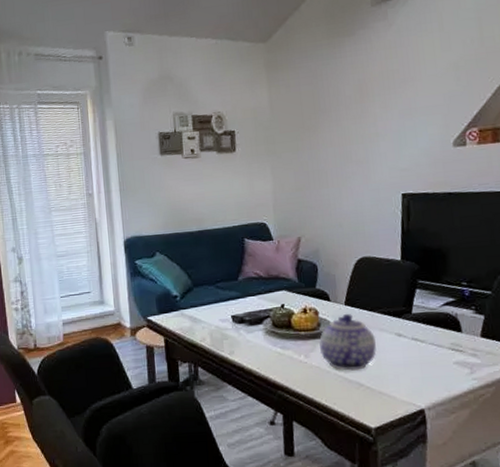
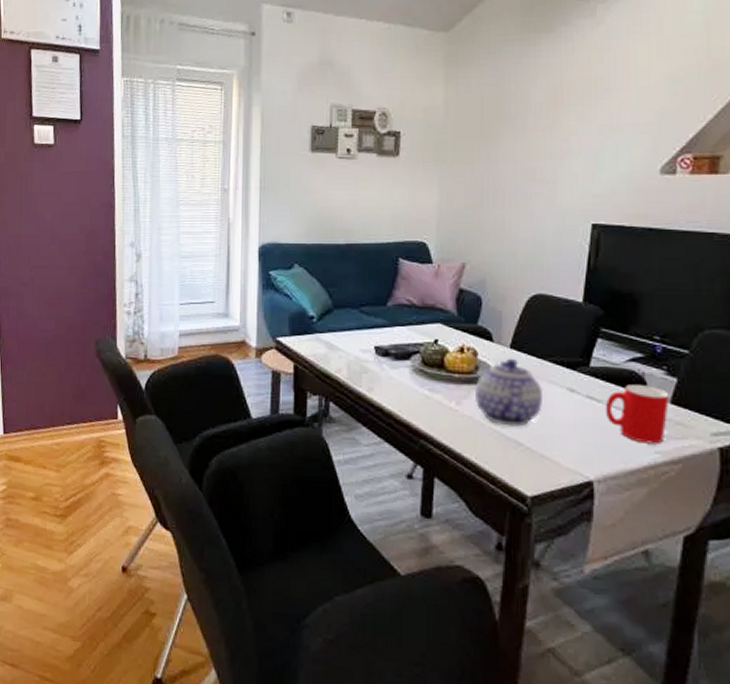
cup: none [428,324,480,373] -> present [605,385,669,444]

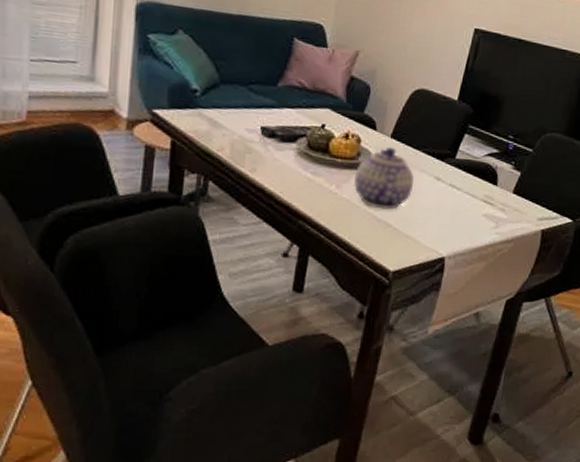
cup: present [605,385,669,444] -> none [462,176,513,227]

